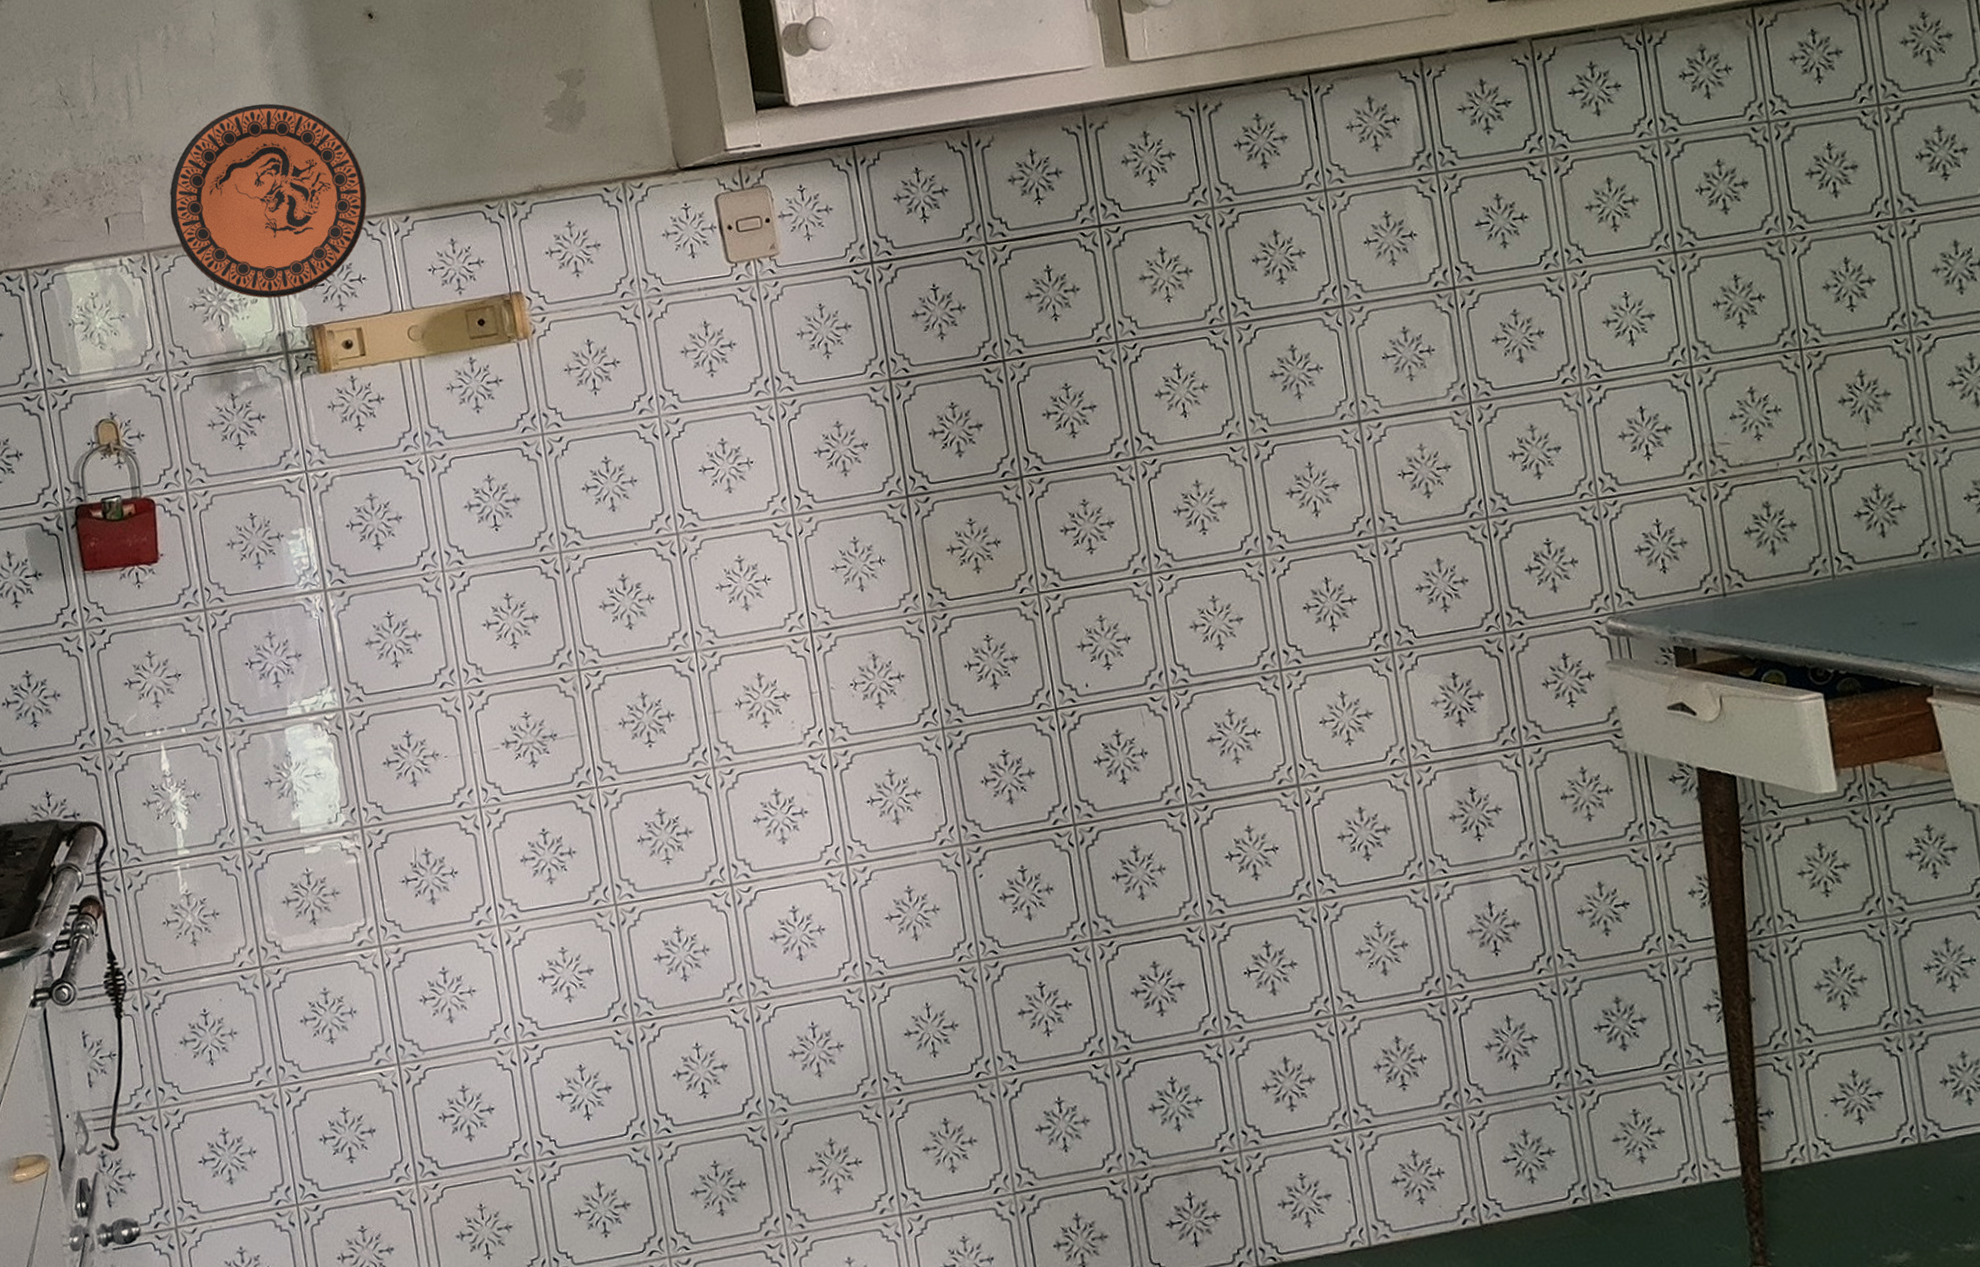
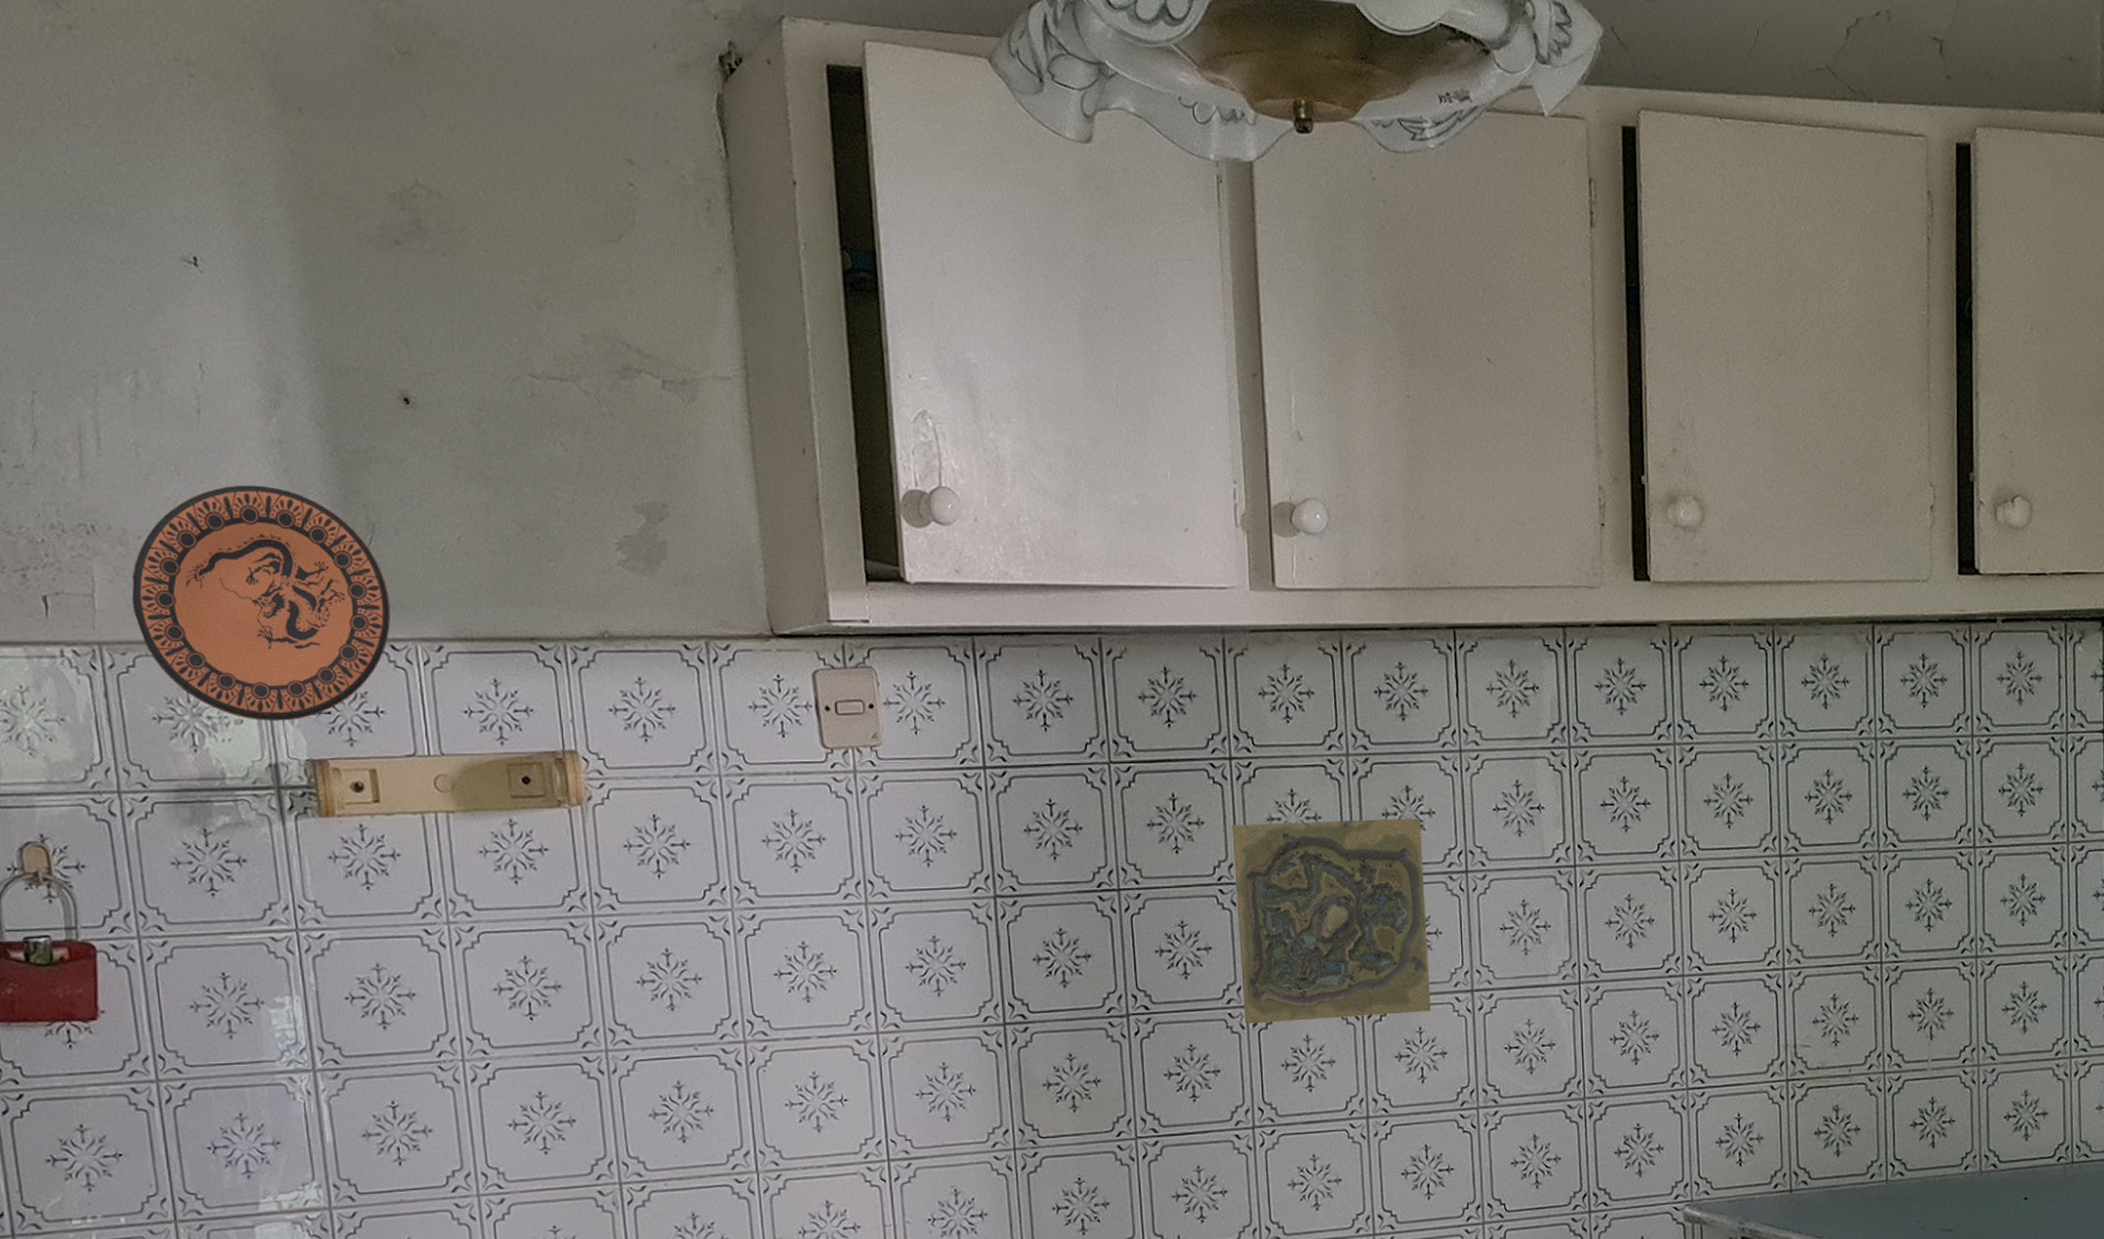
decorative tile: none [1106,260,1319,475] -> present [1232,818,1432,1024]

